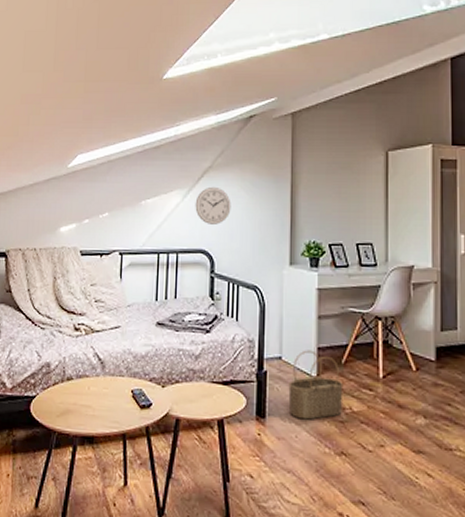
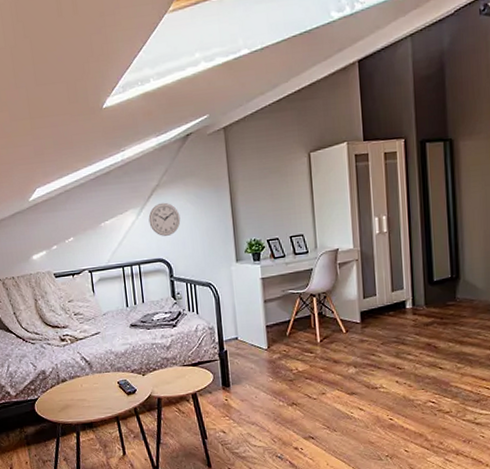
wicker basket: present [288,350,344,420] -> none [245,328,290,384]

